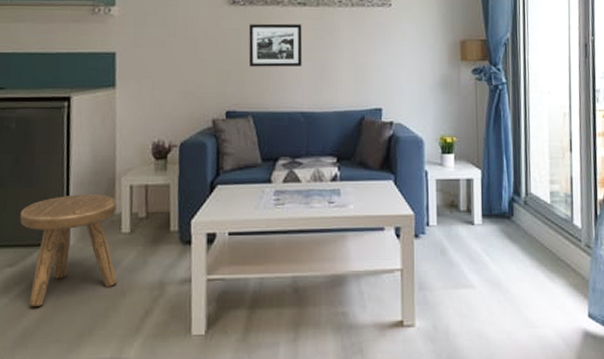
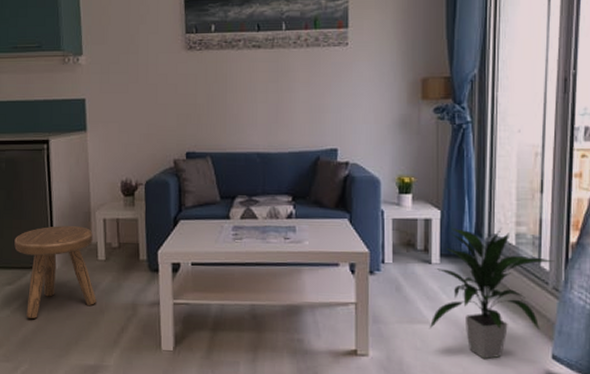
picture frame: present [248,23,303,67] -> none [206,66,258,110]
indoor plant: none [473,187,586,323] -> present [429,228,555,360]

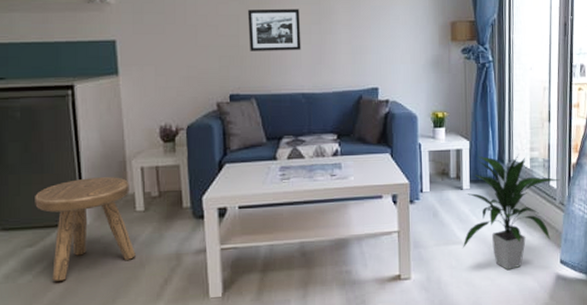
picture frame: none [206,66,258,110] -> present [248,8,301,51]

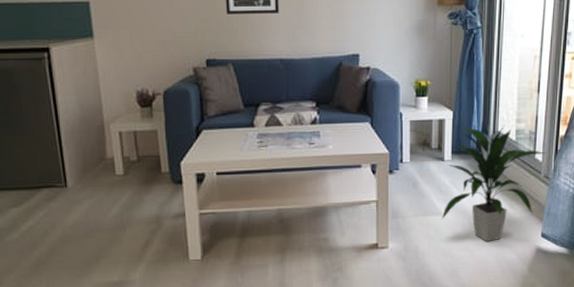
stool: present [35,177,135,281] -> none [17,141,117,240]

